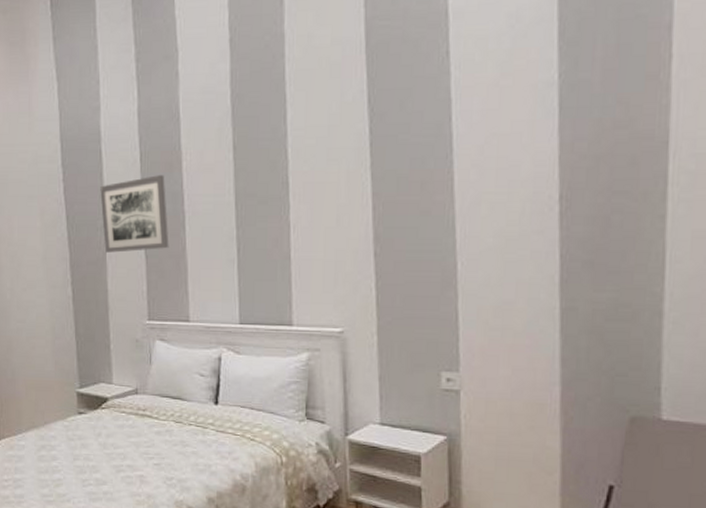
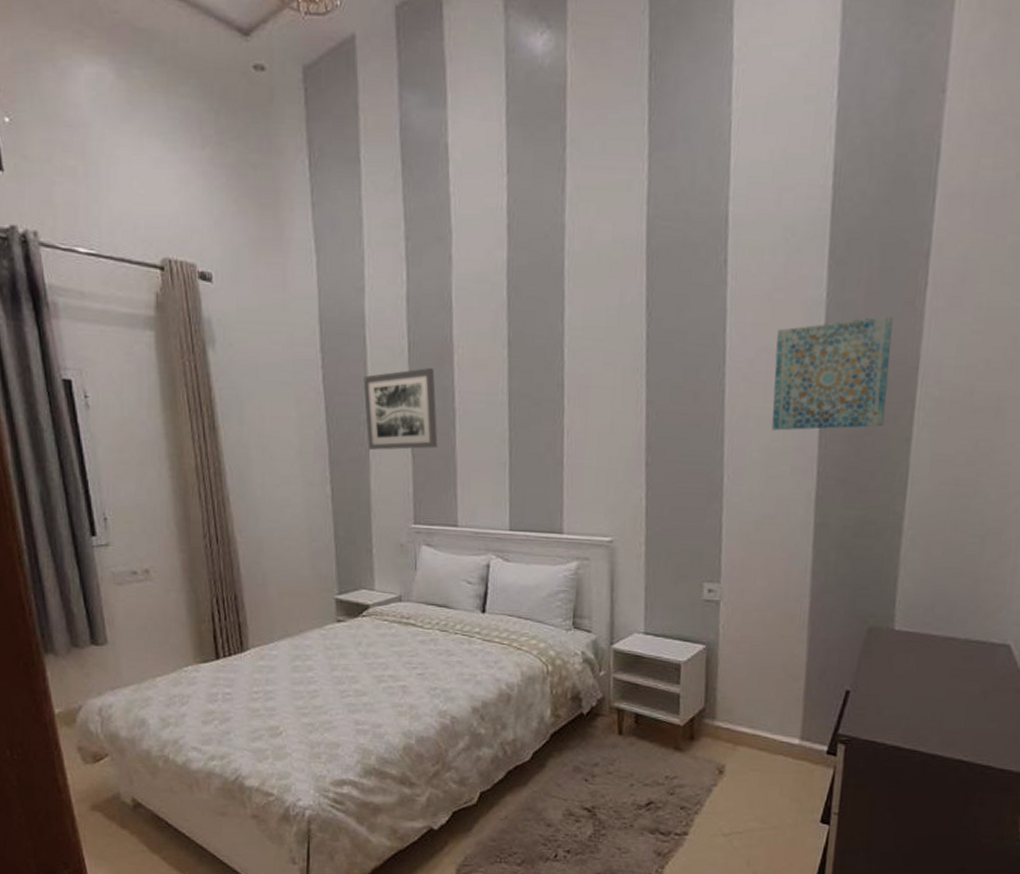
wall art: none [505,91,636,215] -> present [771,315,893,431]

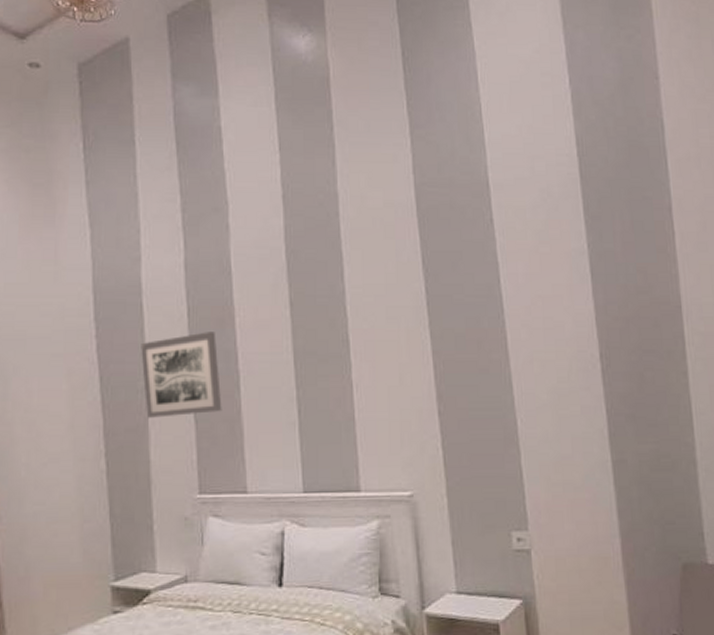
wall art: present [771,315,893,431] -> none [547,261,660,372]

